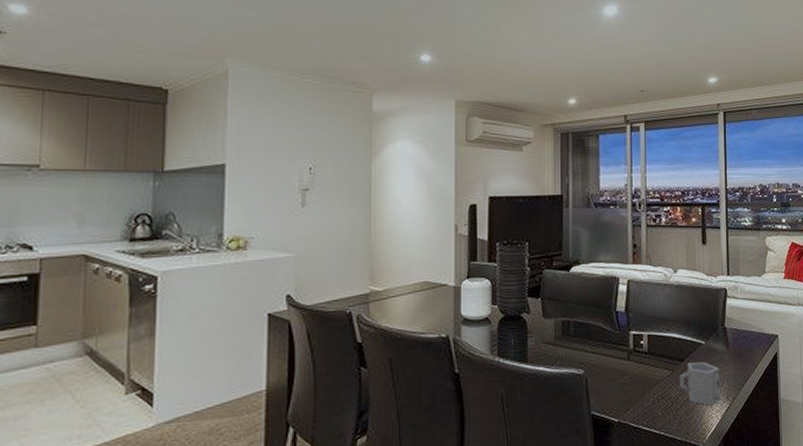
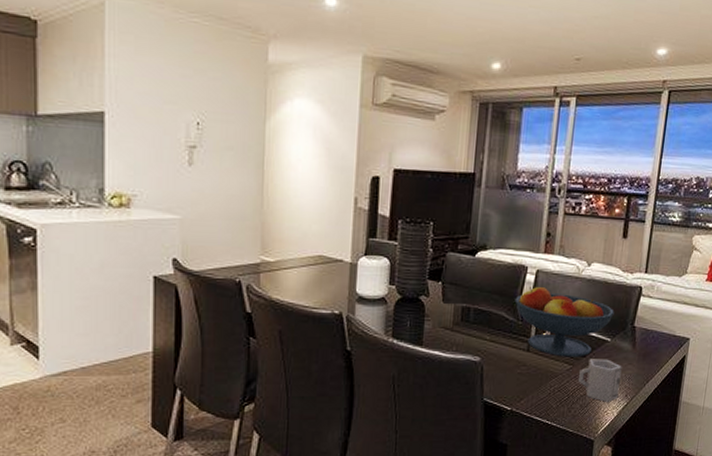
fruit bowl: none [610,296,705,363] -> present [514,287,614,357]

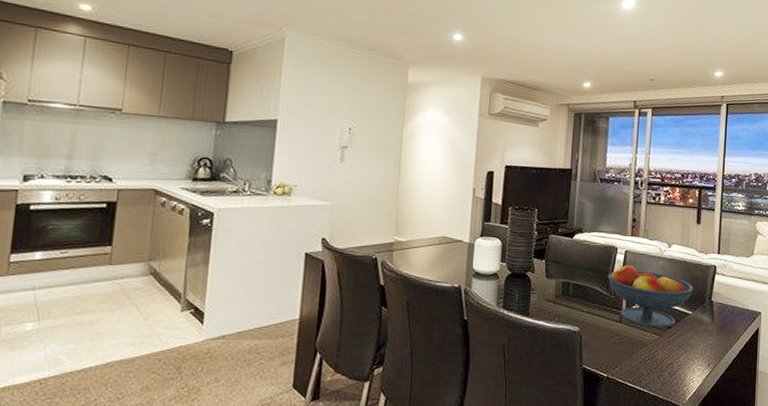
cup: present [579,359,622,402] -> none [666,330,704,370]

